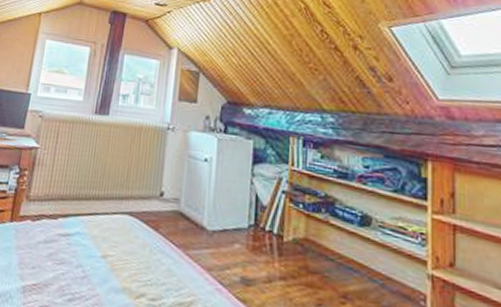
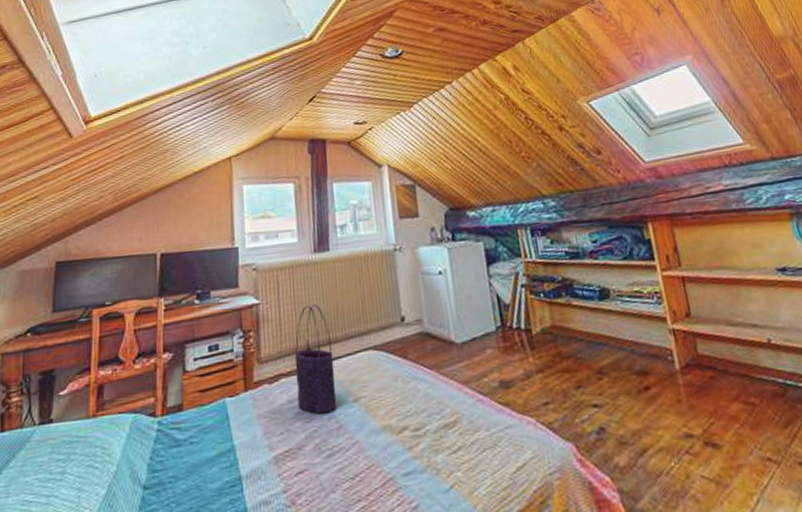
tote bag: none [52,160,94,262] -> present [294,304,338,414]

